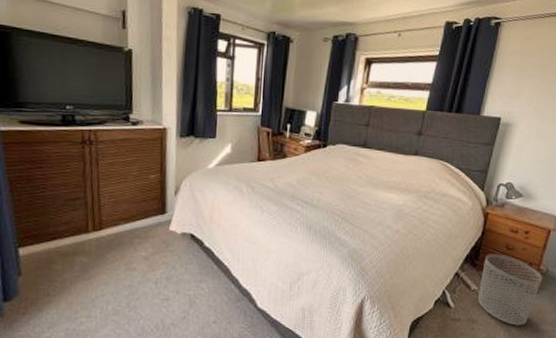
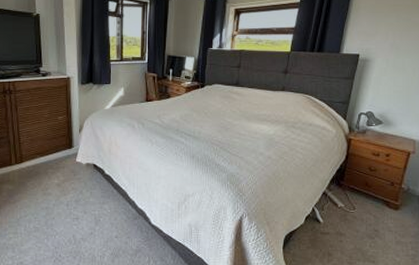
waste bin: present [477,254,543,326] -> none [344,175,404,239]

